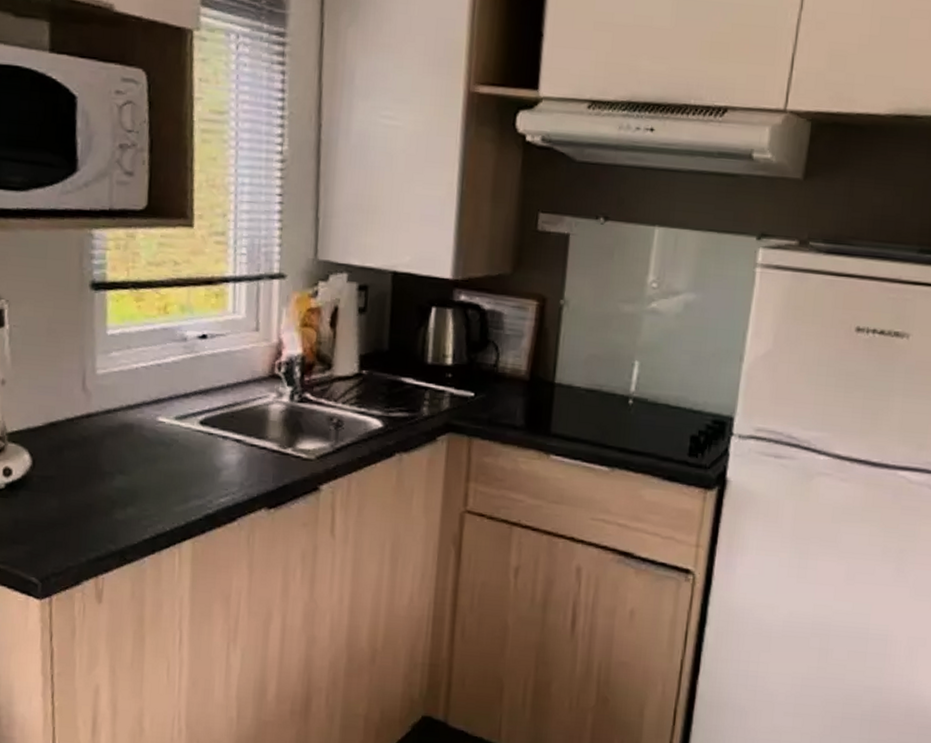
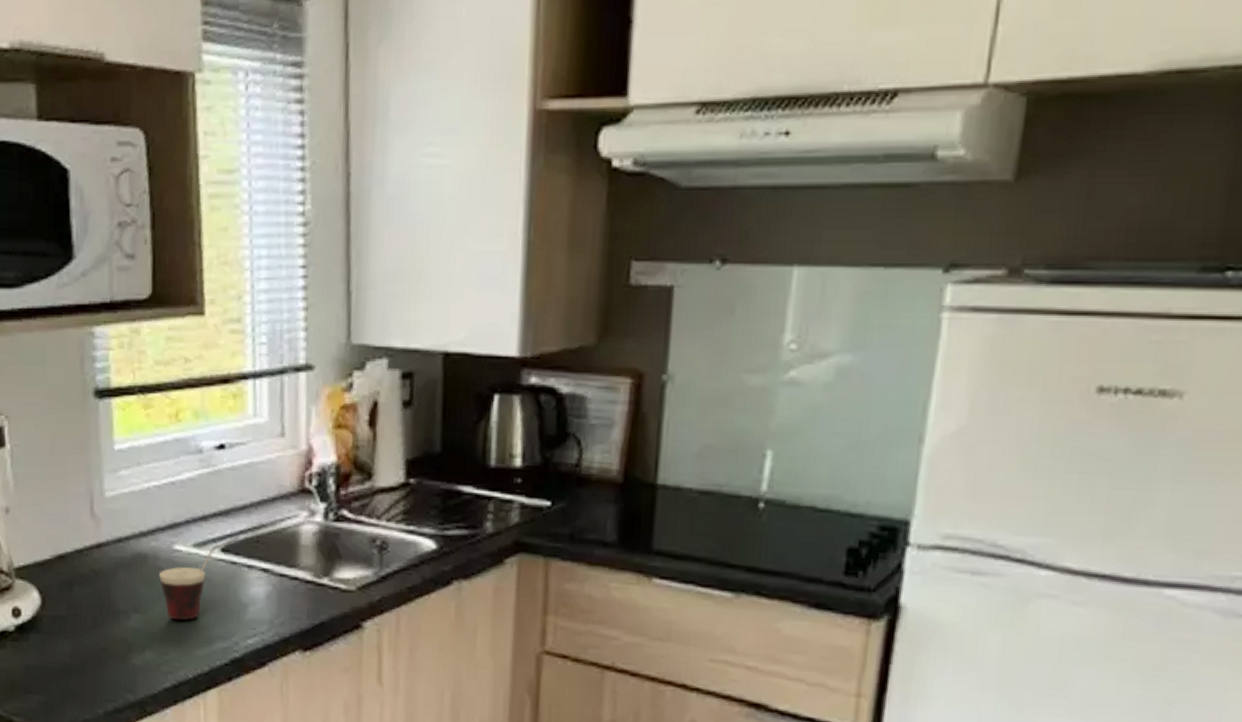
cup: none [143,412,217,481] -> present [159,536,240,620]

